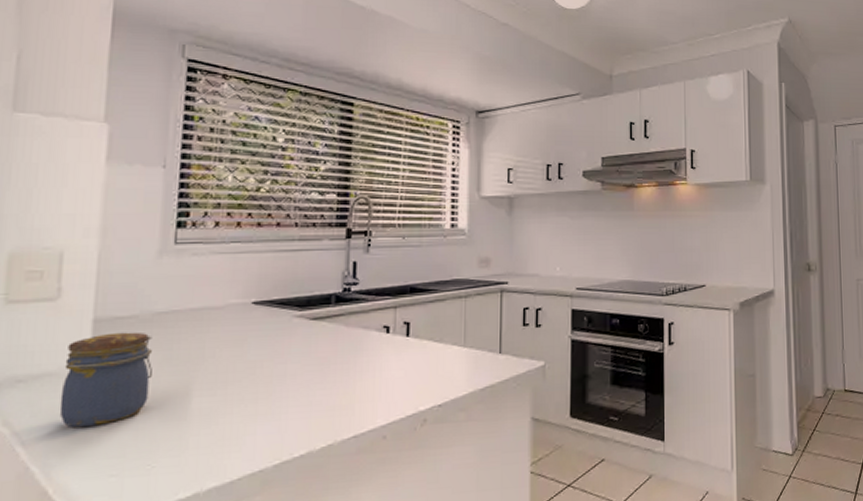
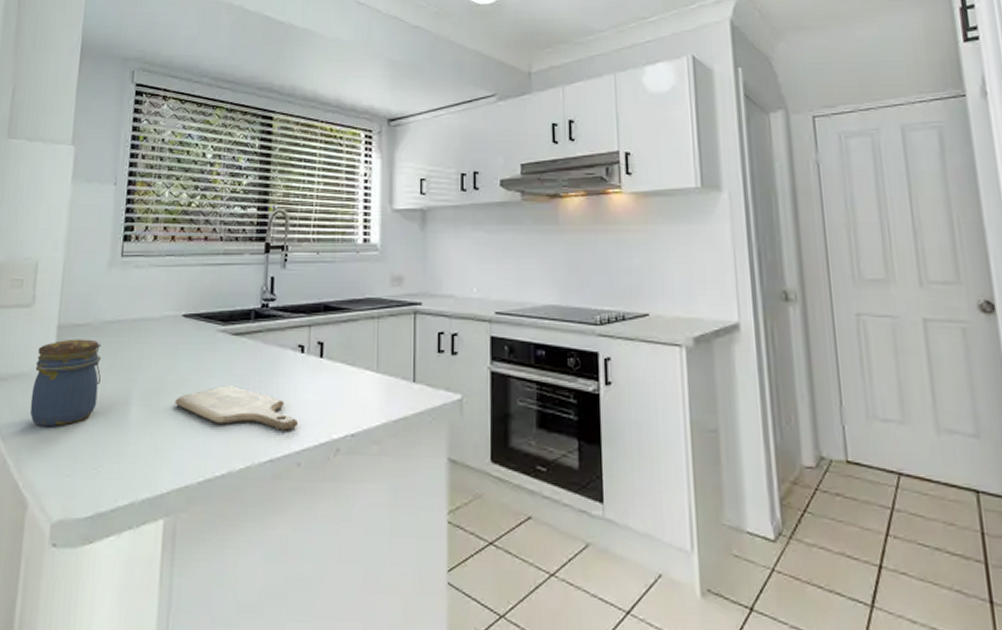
cutting board: none [245,369,384,408] -> present [175,386,299,431]

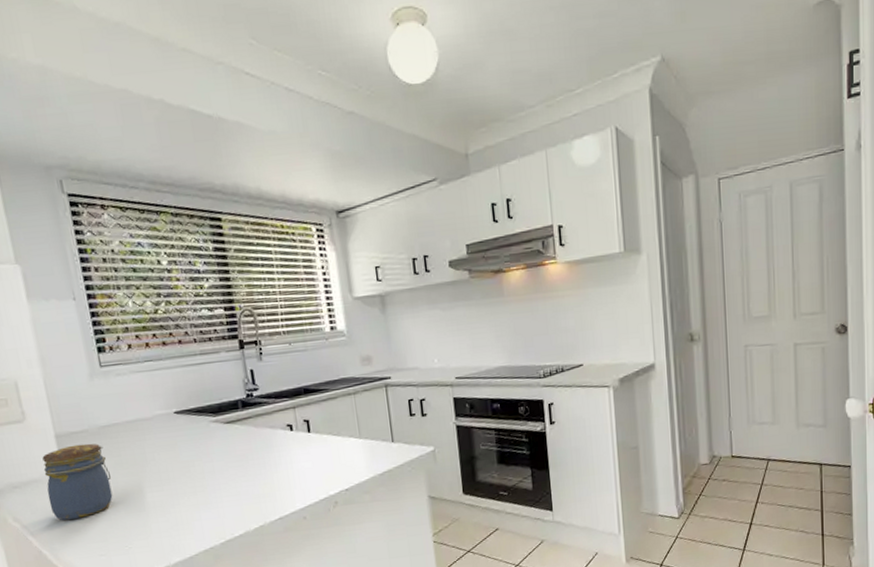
cutting board: present [175,386,299,431] -> none [184,465,299,497]

